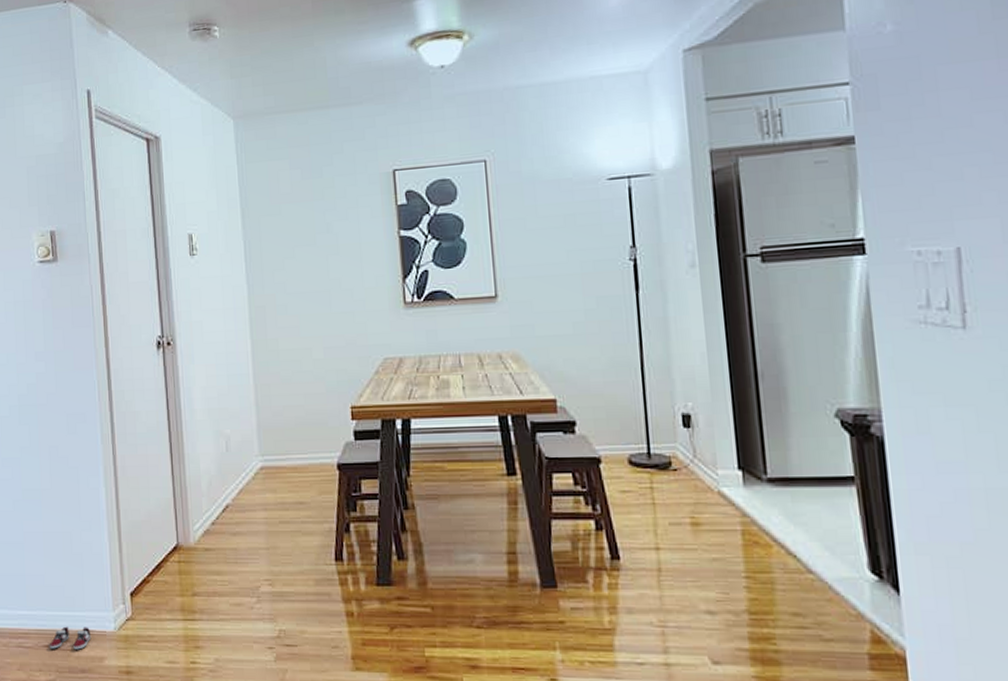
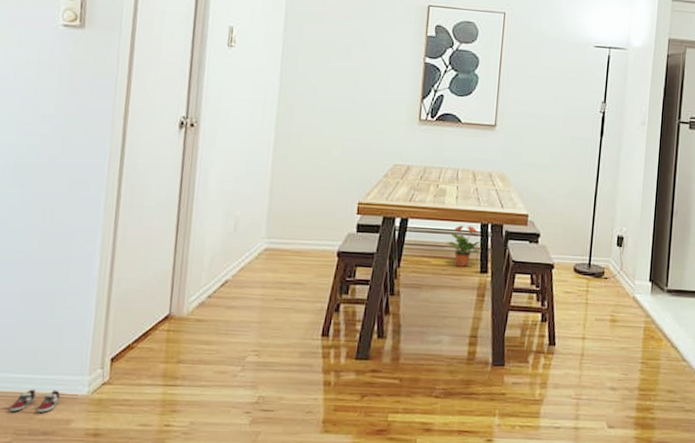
potted plant: none [459,420,503,470] -> present [446,225,482,267]

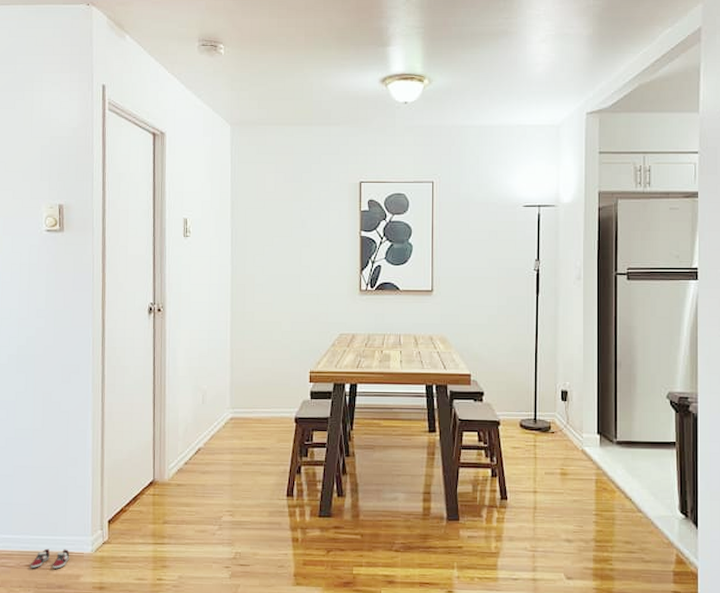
potted plant: present [446,225,482,267] -> none [394,388,428,427]

